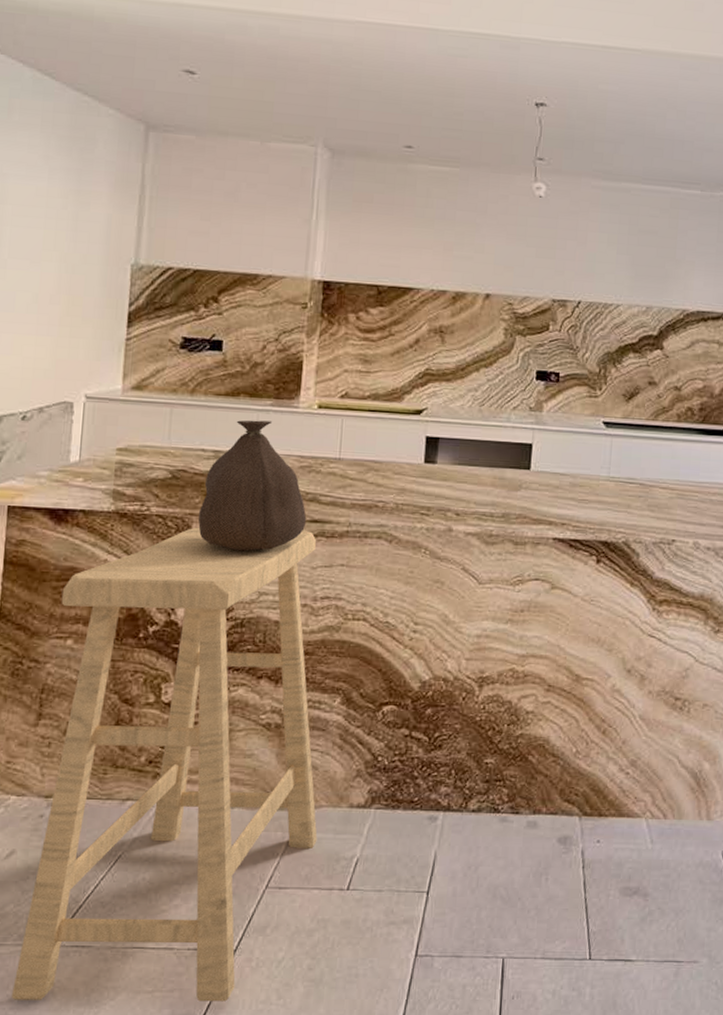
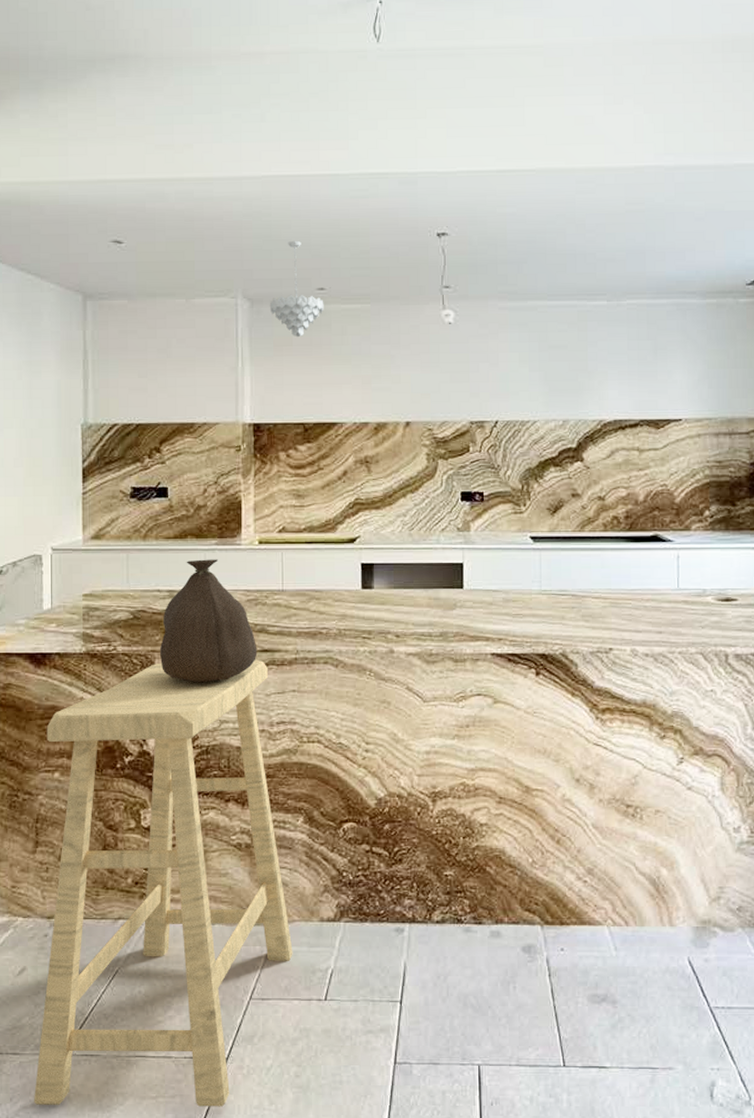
pendant light: none [351,92,411,195] -> present [269,240,324,338]

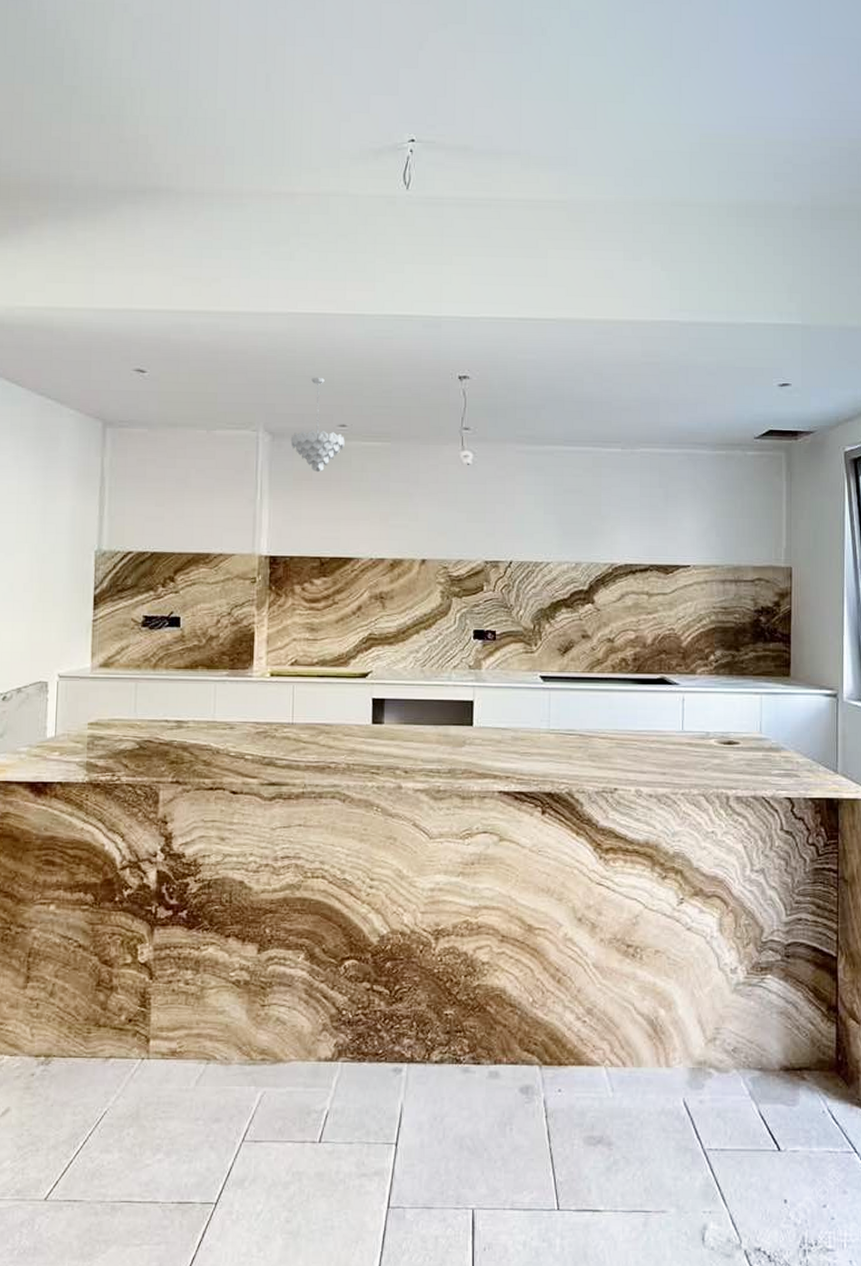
stool: present [33,659,293,1107] -> none [10,792,289,1254]
bag: present [160,559,258,684] -> none [165,690,265,817]

